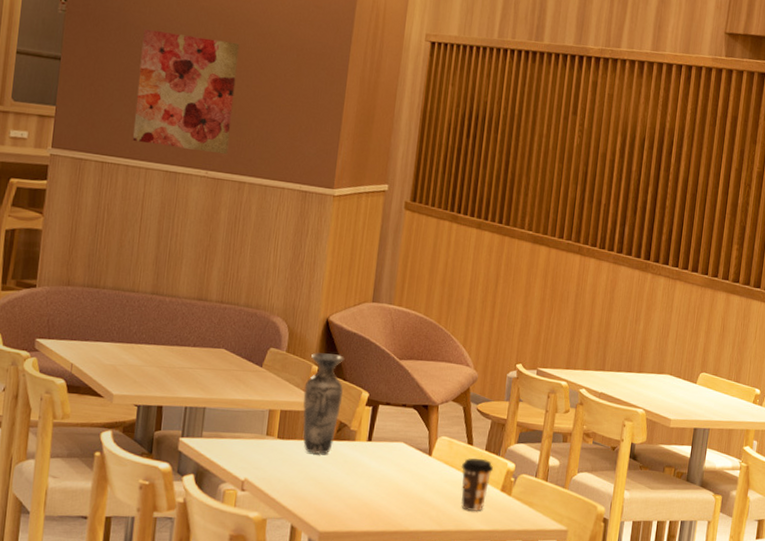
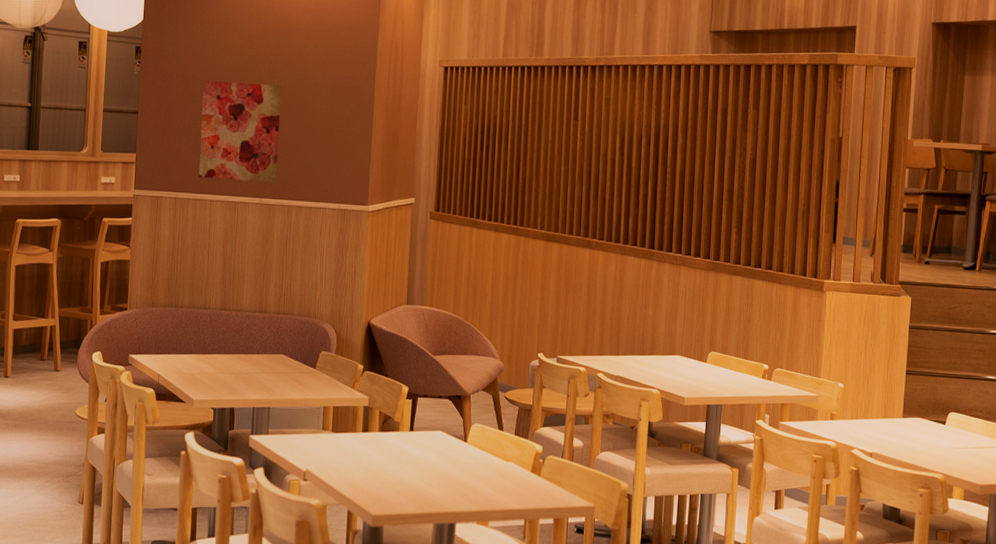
vase: present [302,352,345,455] -> none [351,353,386,445]
coffee cup: present [461,458,494,512] -> none [494,442,523,493]

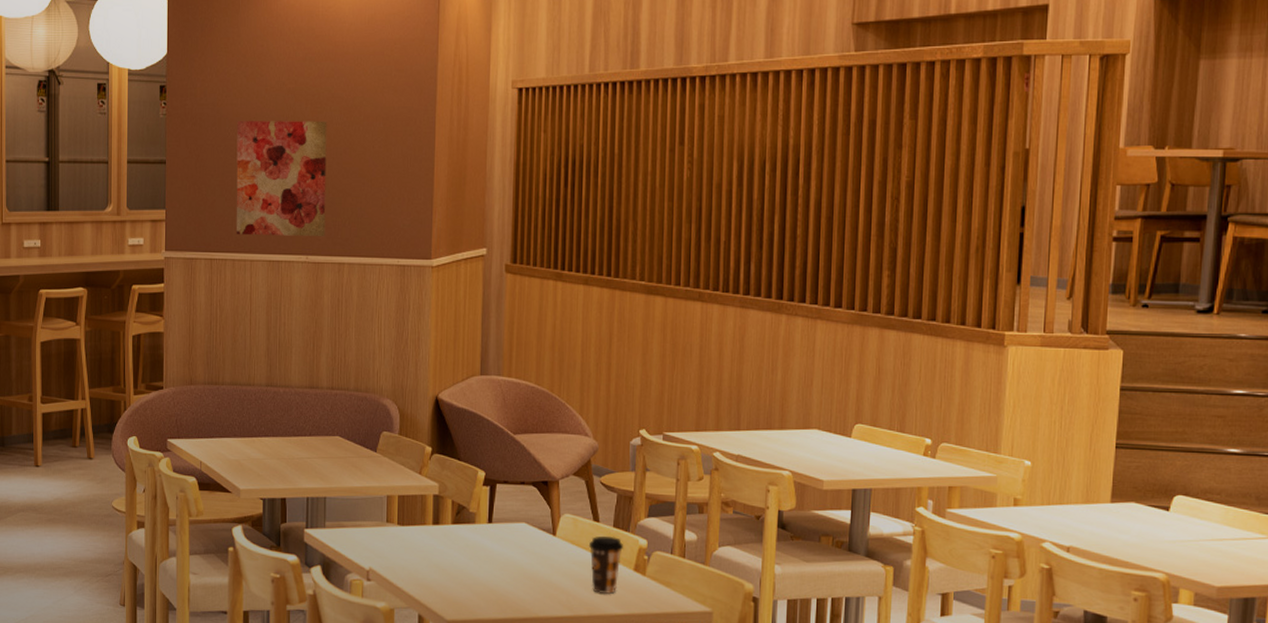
coffee cup: none [494,442,523,493] -> present [588,535,624,595]

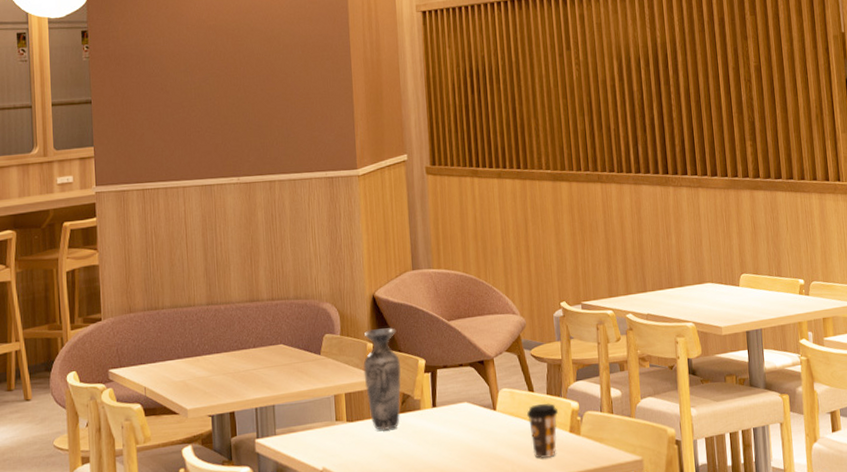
wall art: present [236,121,327,237] -> none [161,52,255,164]
vase: none [419,433,458,540] -> present [363,328,402,431]

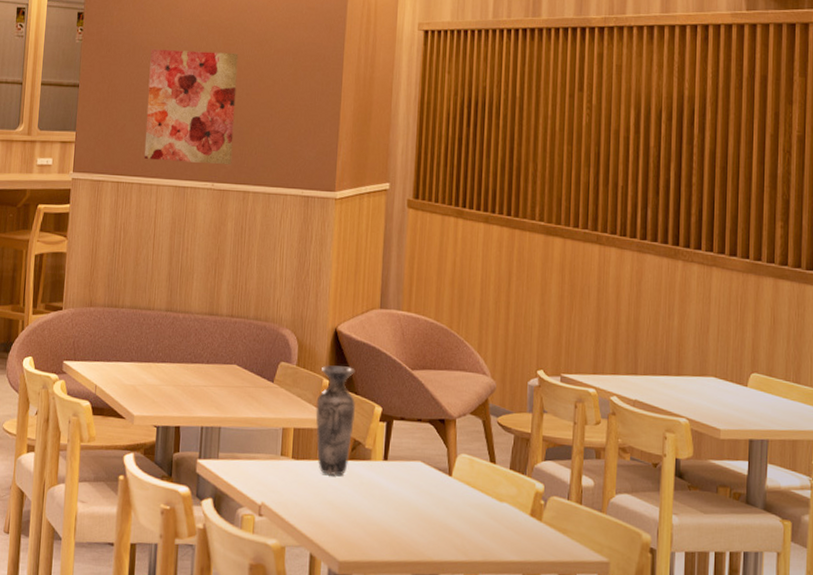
wall art: none [161,52,255,164] -> present [144,49,239,165]
coffee cup: present [526,403,559,459] -> none [484,478,521,540]

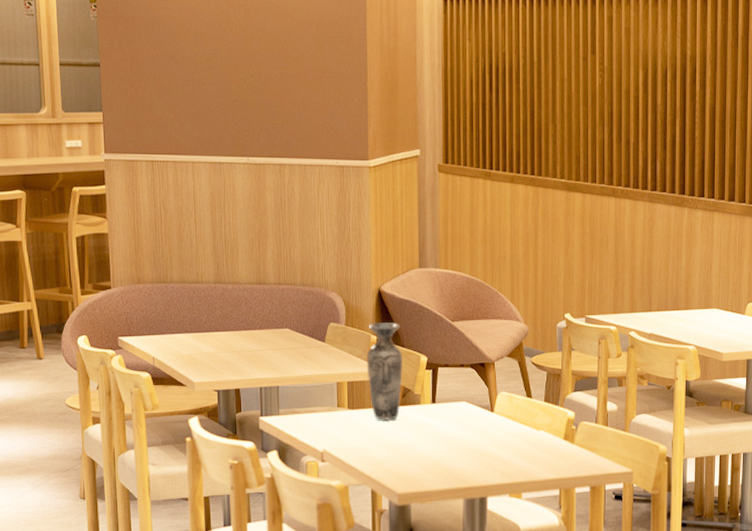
wall art: present [144,49,239,165] -> none [171,25,265,139]

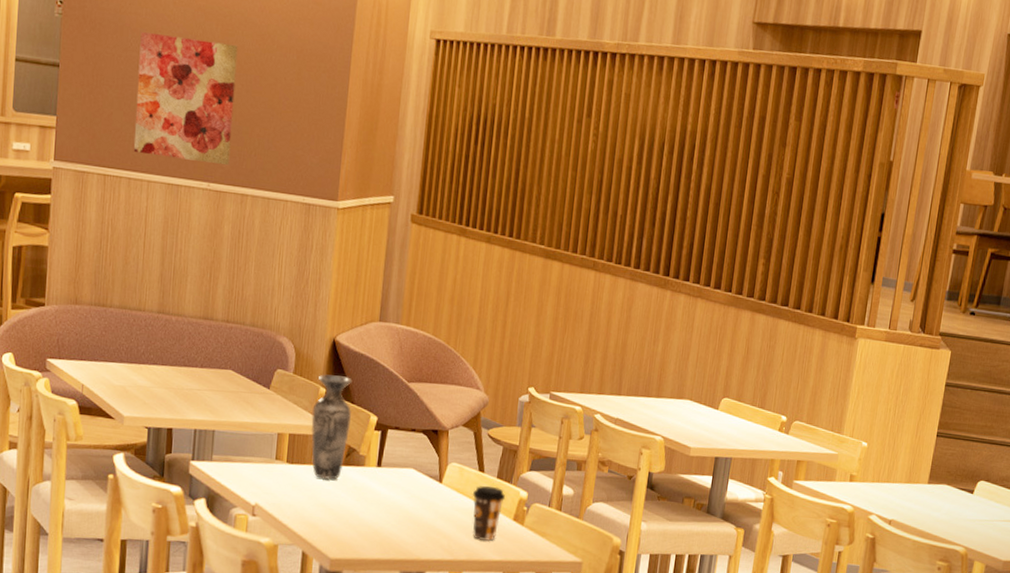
wall art: none [171,25,265,139] -> present [134,32,238,166]
coffee cup: none [523,410,555,462] -> present [472,485,506,542]

